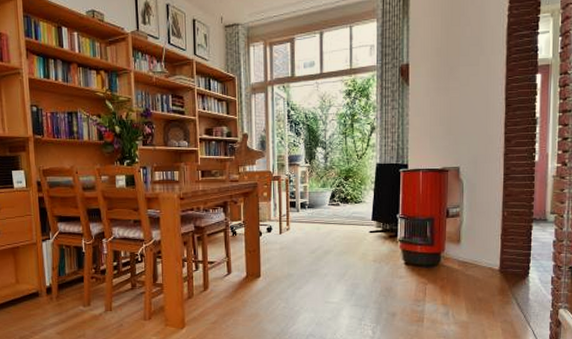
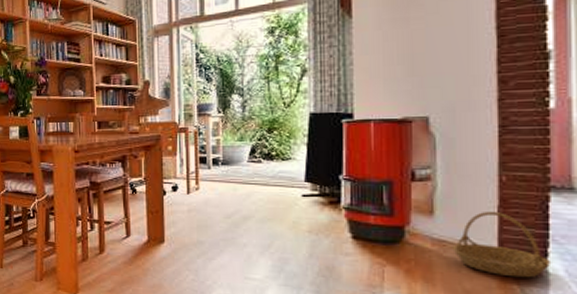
basket: none [471,238,531,286] -> present [452,211,552,278]

